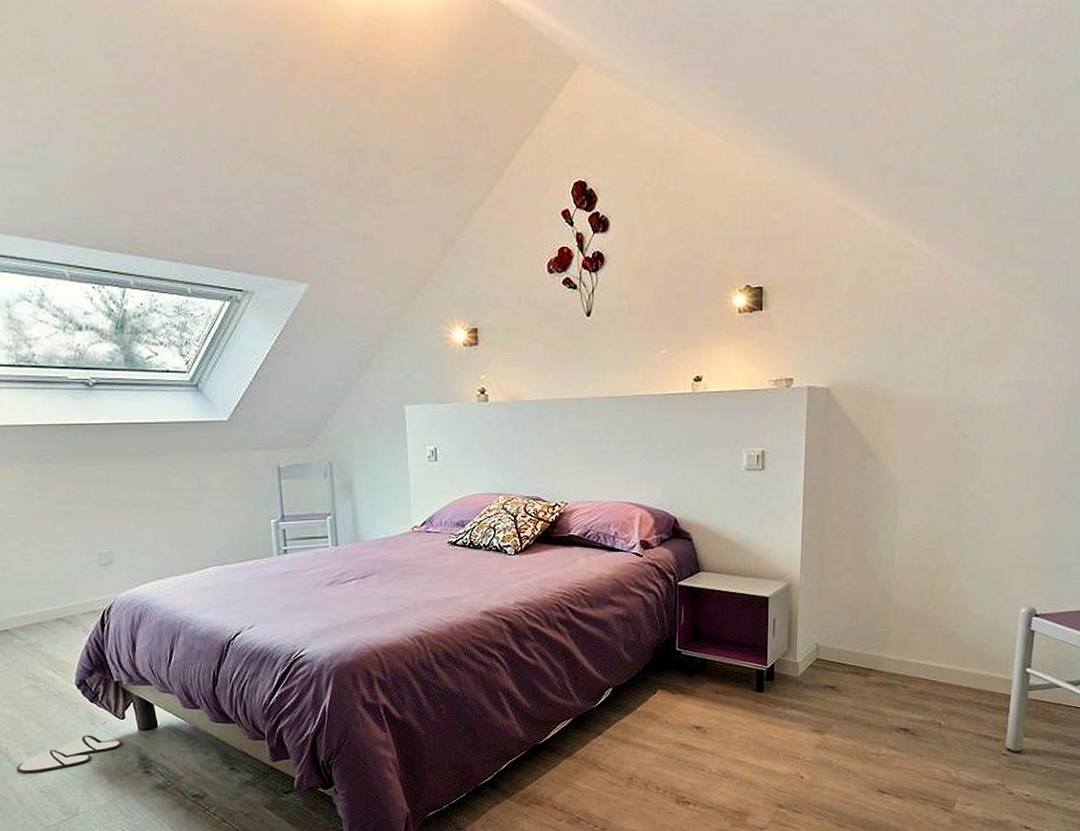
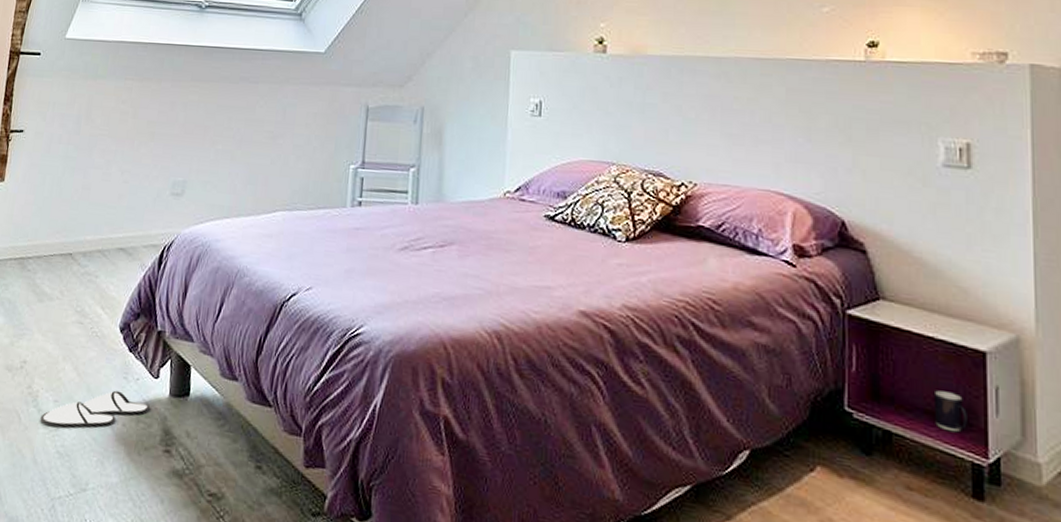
mug: none [734,627,756,653] -> present [933,390,969,433]

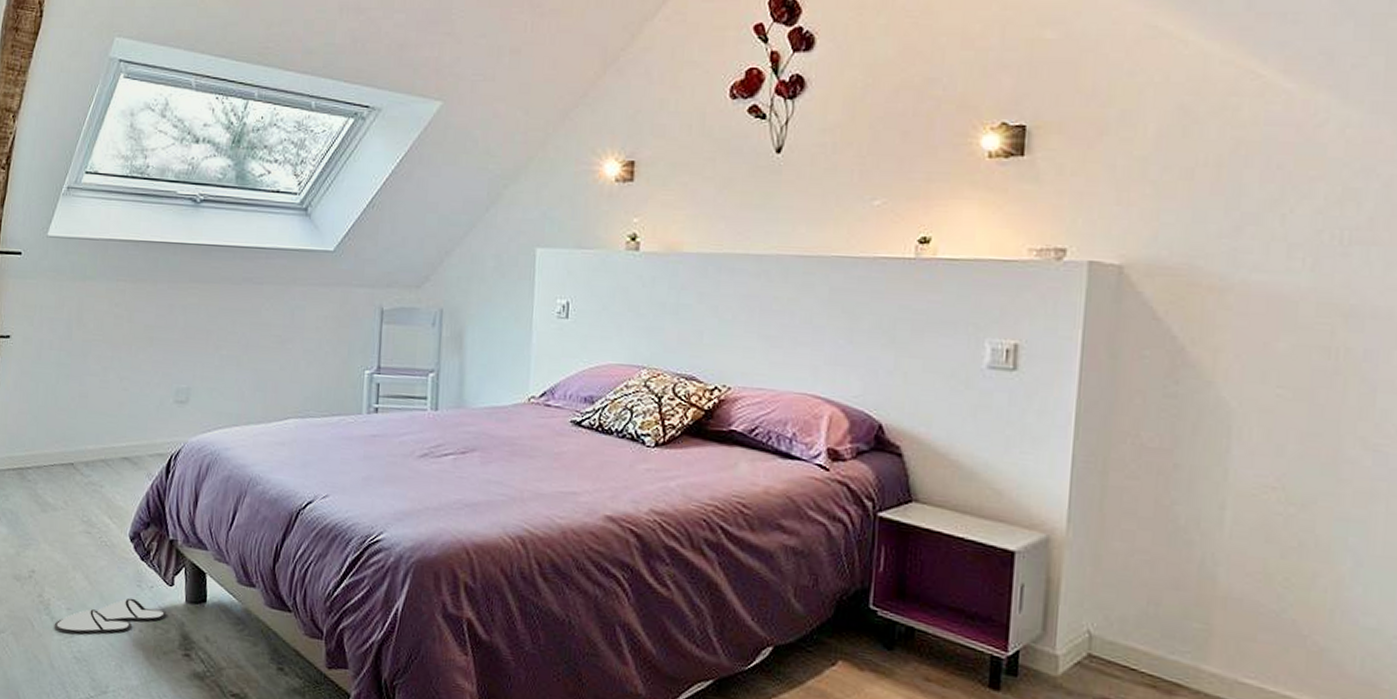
mug: present [933,390,969,433] -> none [958,588,992,628]

